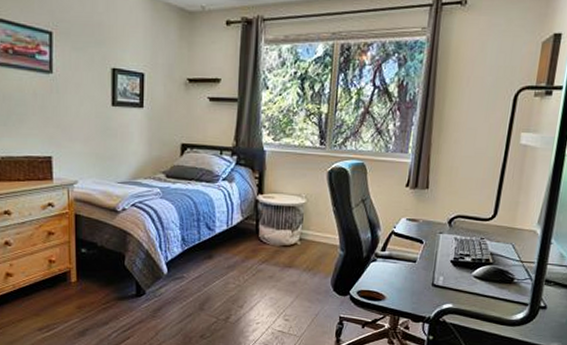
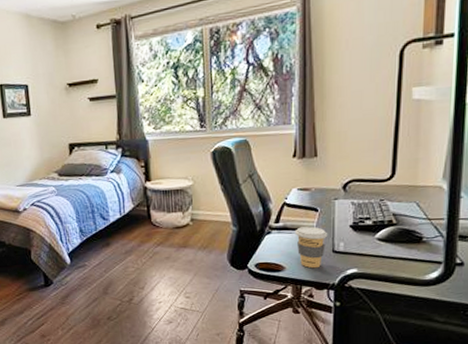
coffee cup: none [399,257,430,301] -> present [295,226,328,269]

